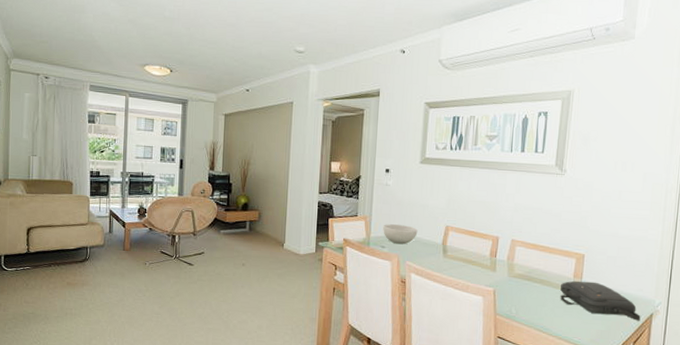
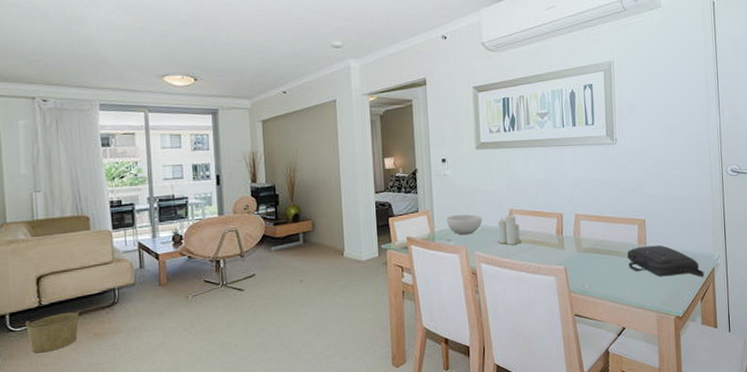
basket: none [16,261,58,292] -> present [26,311,79,353]
candle: none [430,229,454,260] -> present [498,213,521,245]

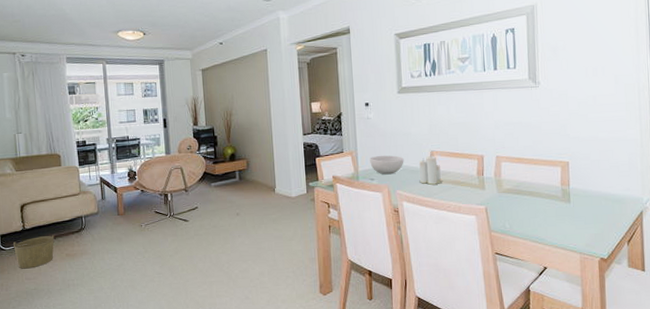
laptop bag: present [626,245,704,277] -> none [549,187,632,220]

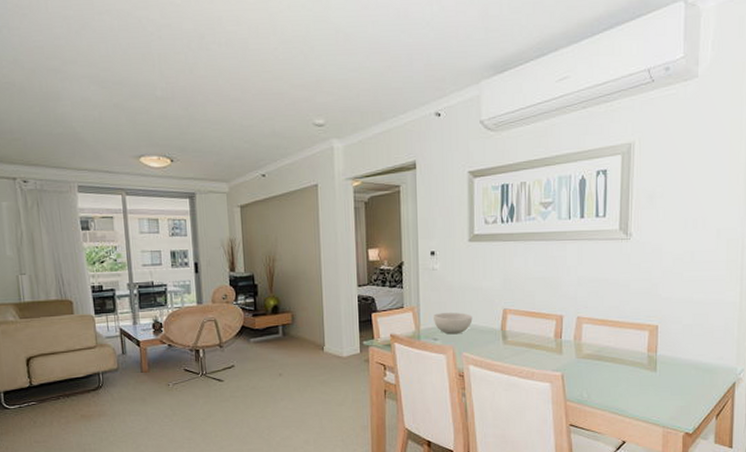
basket: present [13,235,55,269] -> none [19,393,67,431]
candle: present [419,154,442,185] -> none [489,312,515,347]

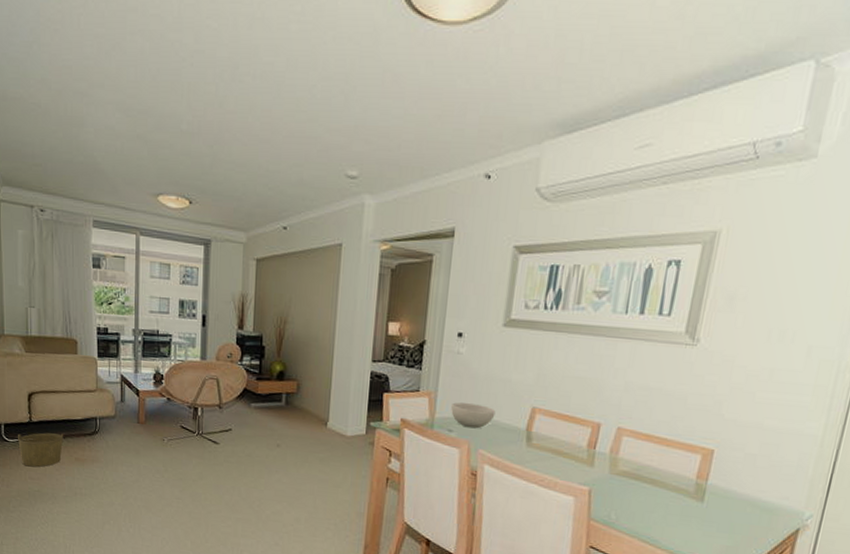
basket: none [19,393,67,431] -> present [18,432,64,467]

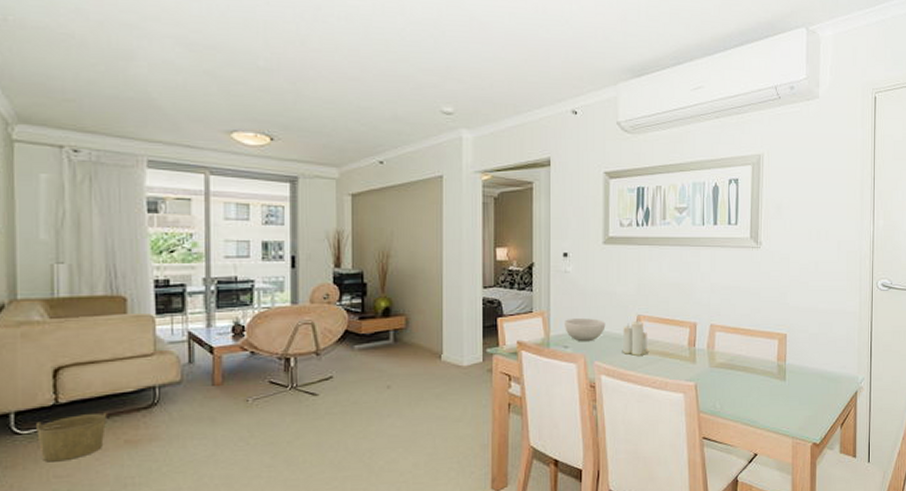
candle: none [510,411,541,450] -> present [622,319,648,356]

